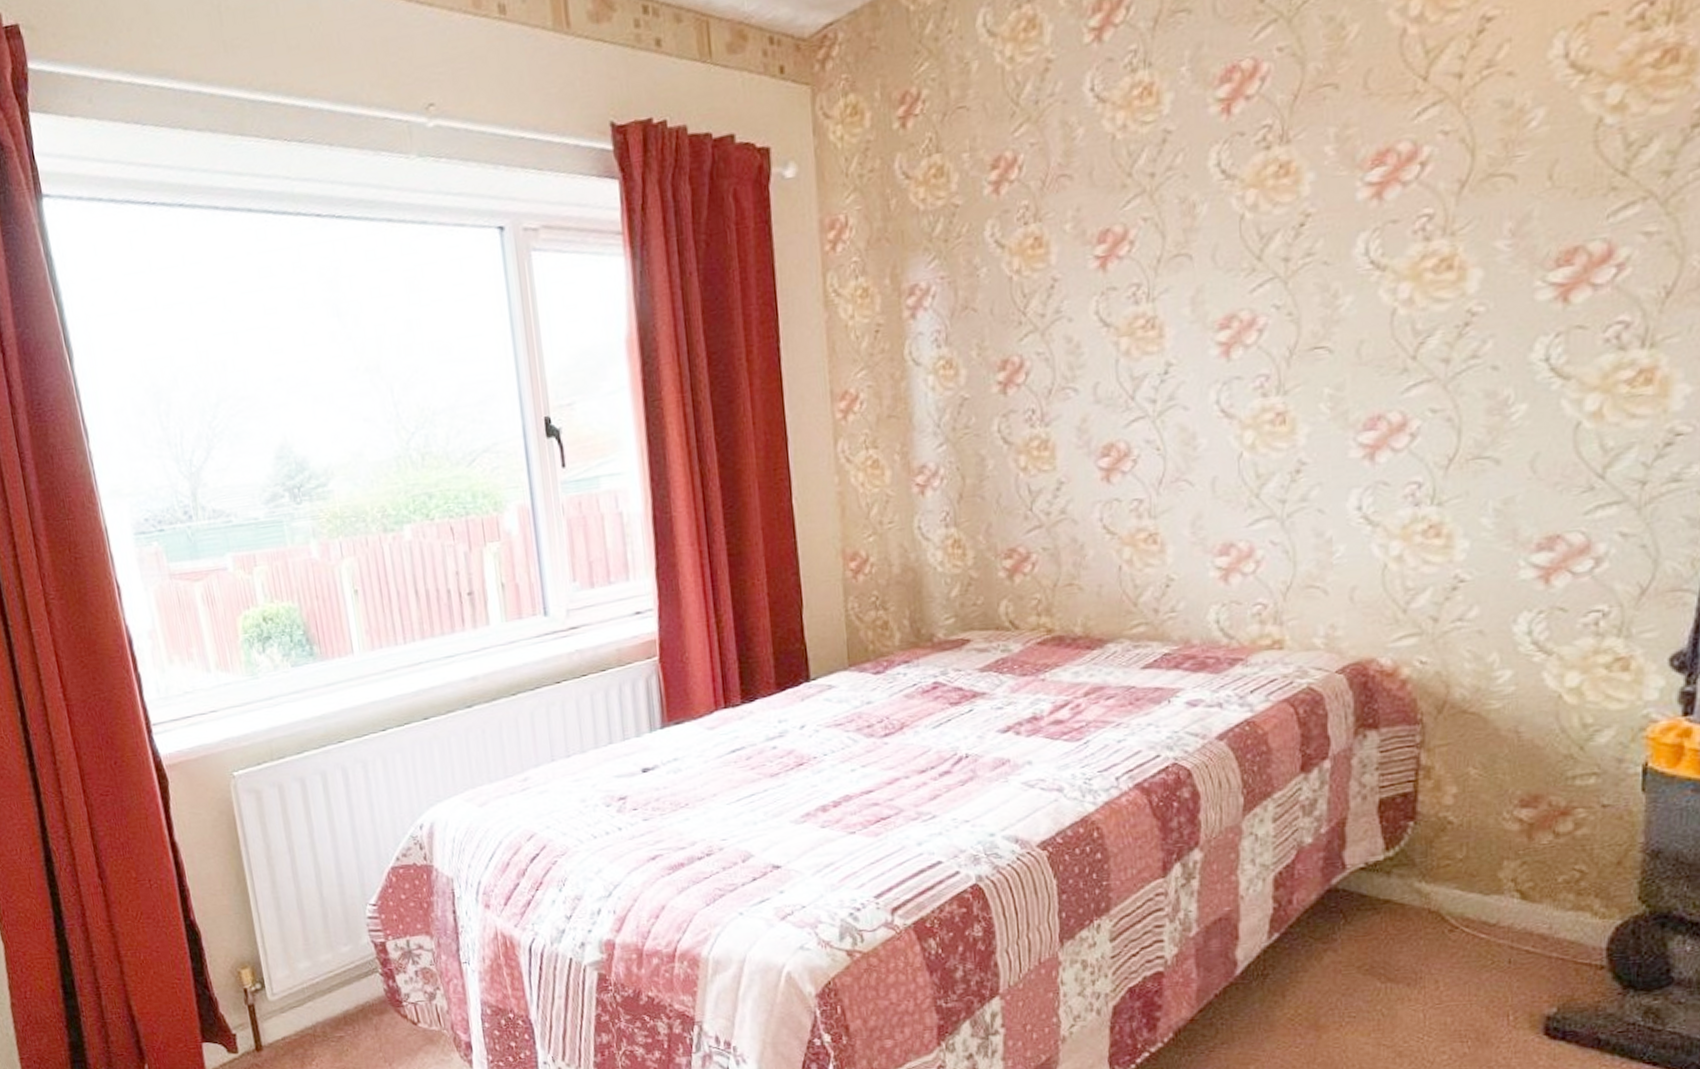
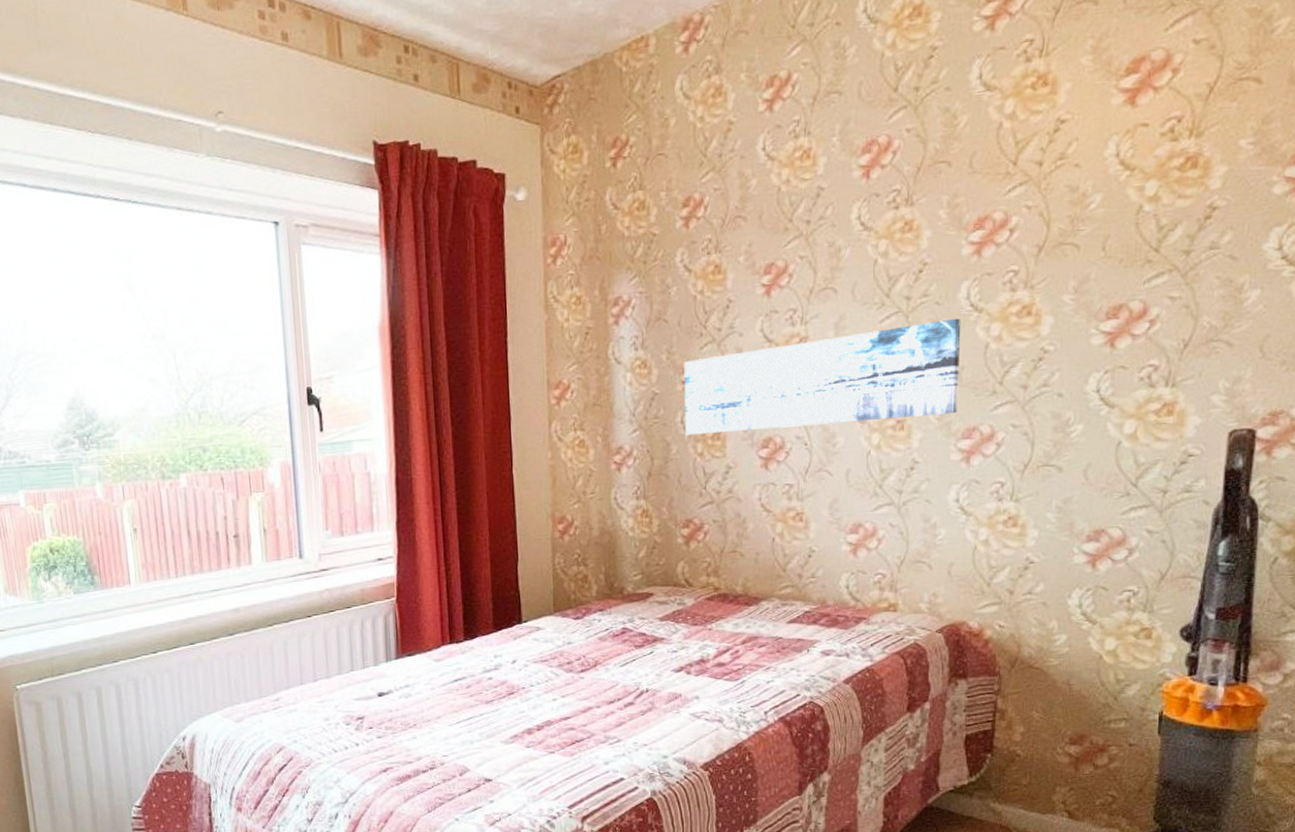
wall art: none [999,279,1359,447] -> present [684,318,961,436]

